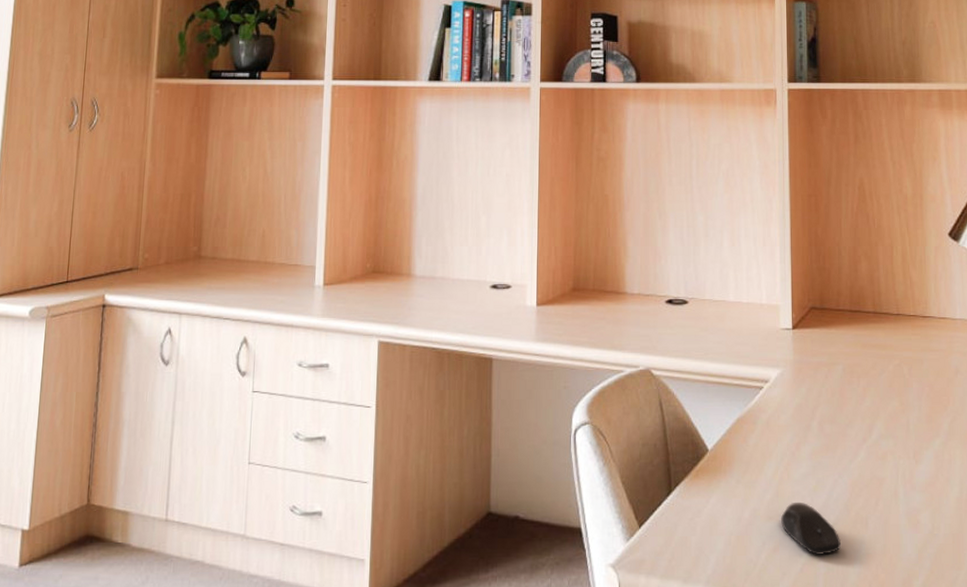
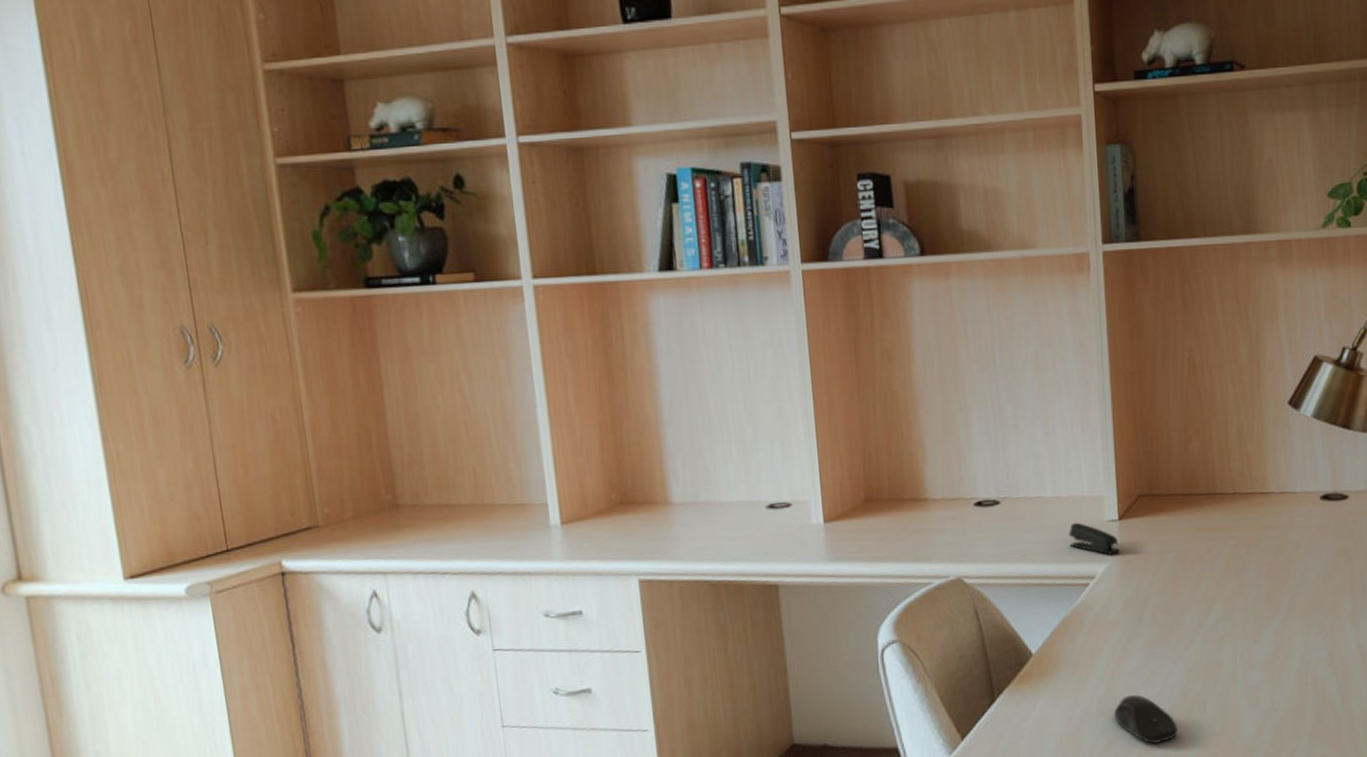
stapler: none [747,327,793,361] -> present [1069,522,1120,554]

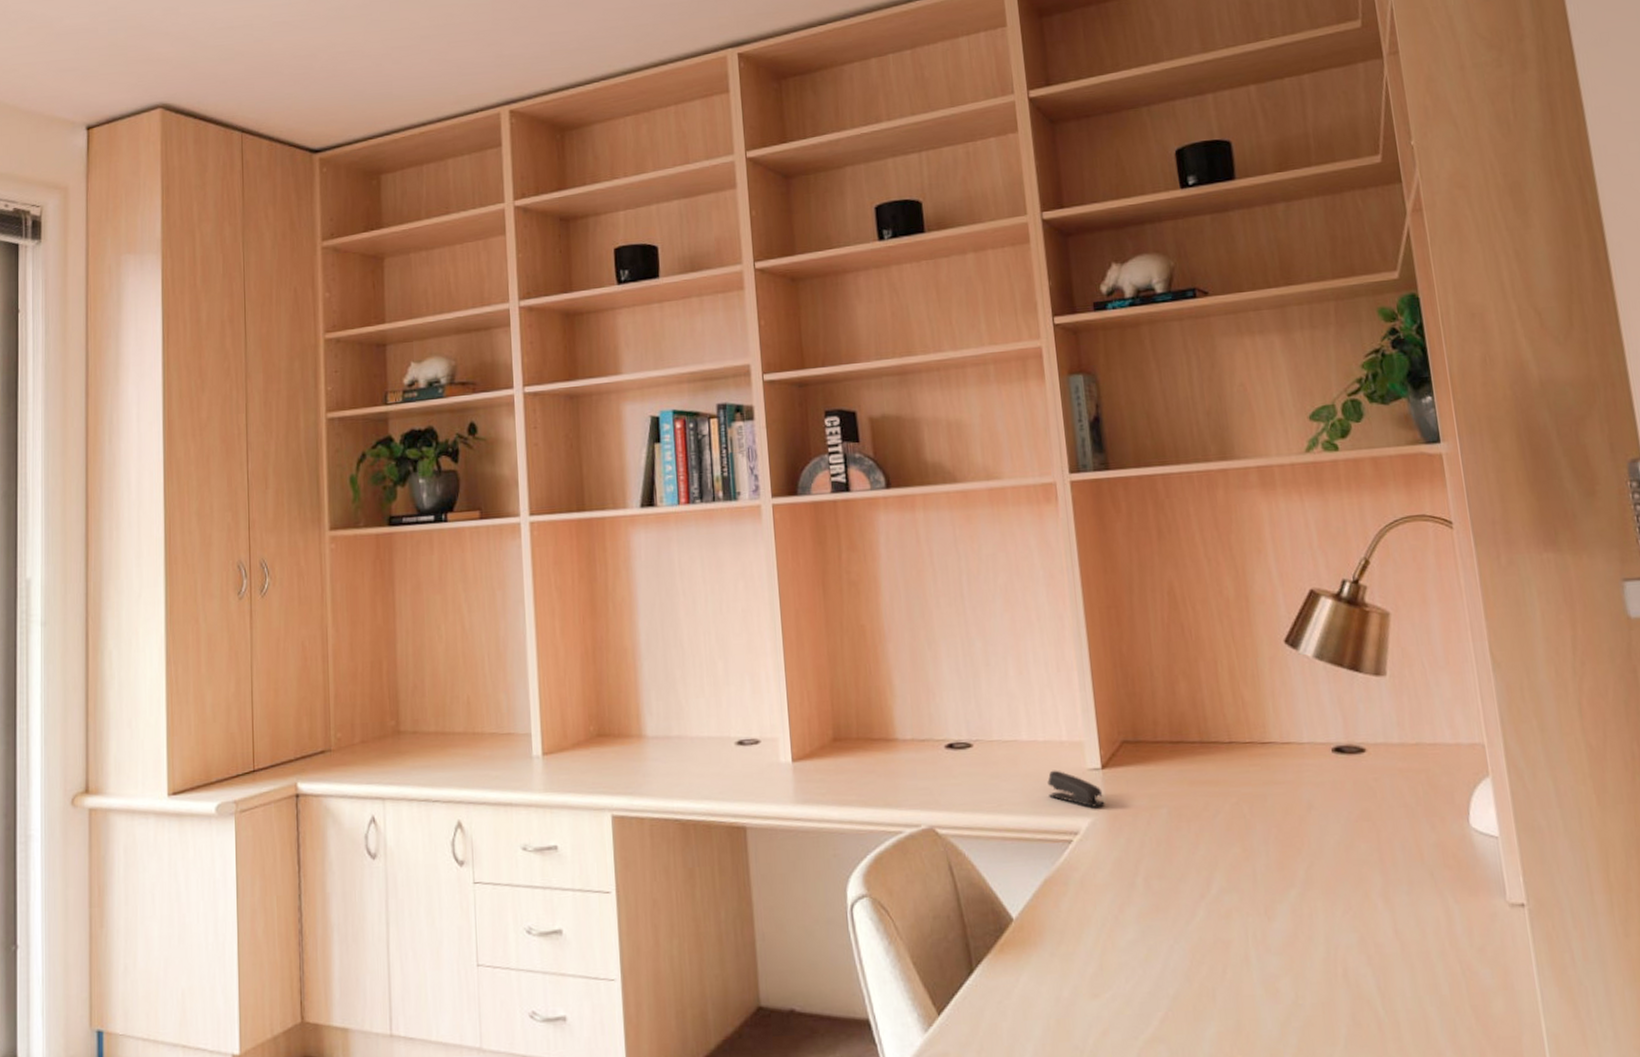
computer mouse: present [1114,694,1178,744] -> none [1108,974,1185,1037]

